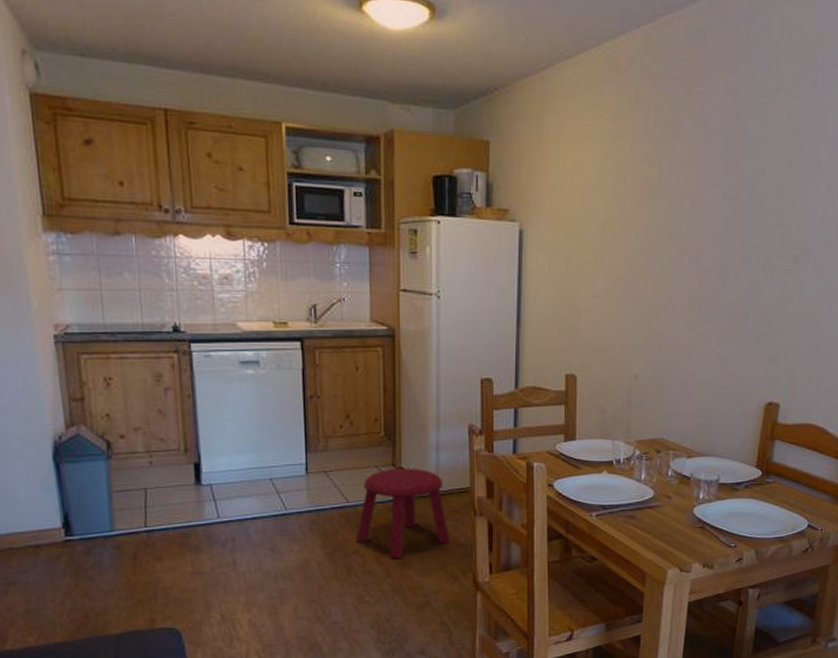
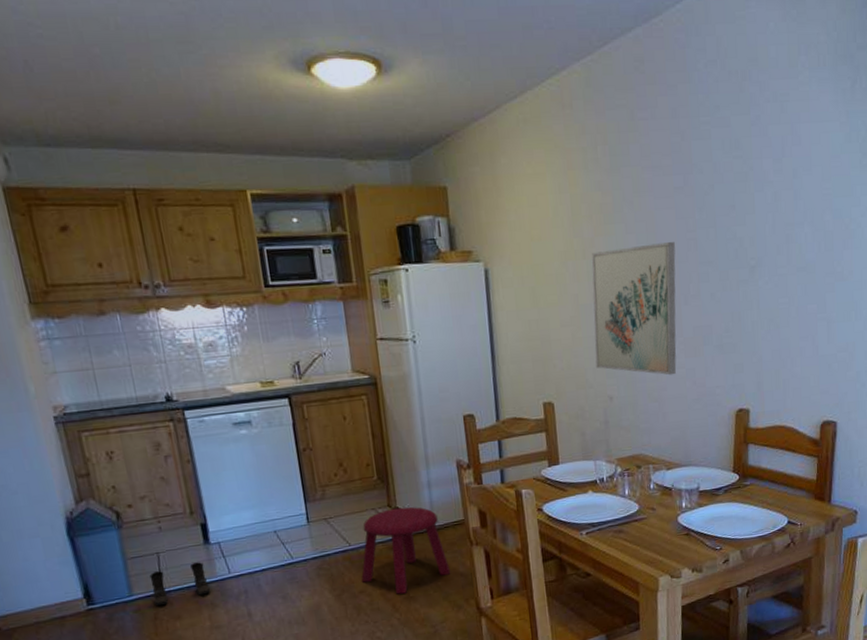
boots: none [134,503,197,545] -> present [149,562,211,606]
wall art: none [624,222,719,360] -> present [592,242,677,376]

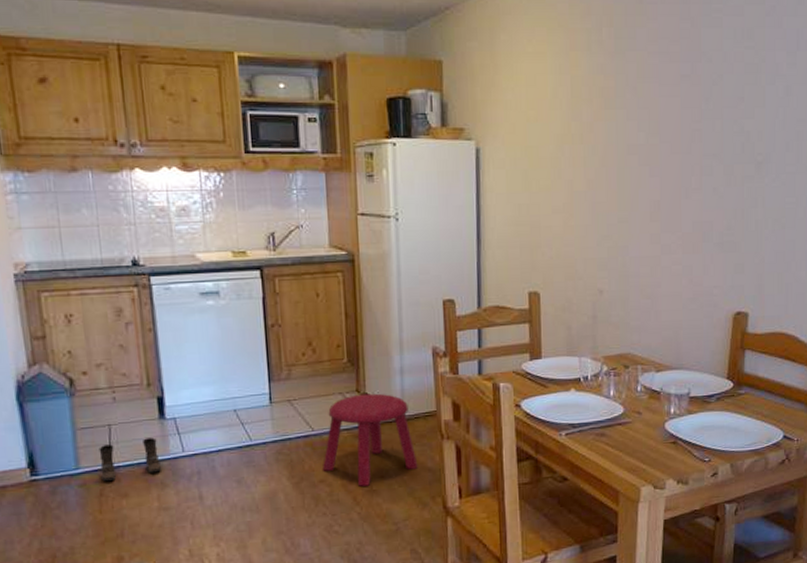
wall art: present [592,242,677,376] -> none [587,132,678,272]

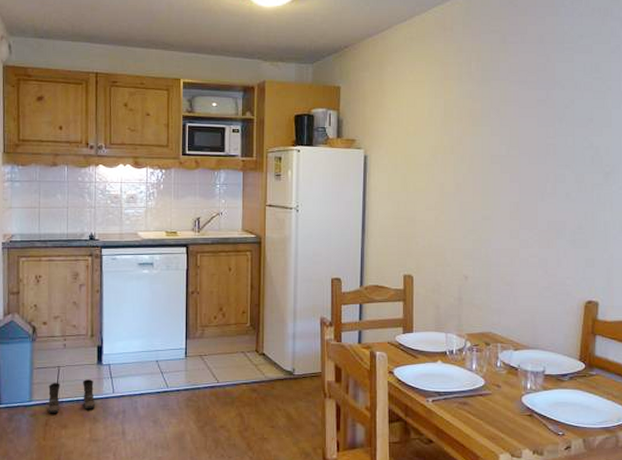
stool: present [323,393,418,487] -> none [224,354,303,434]

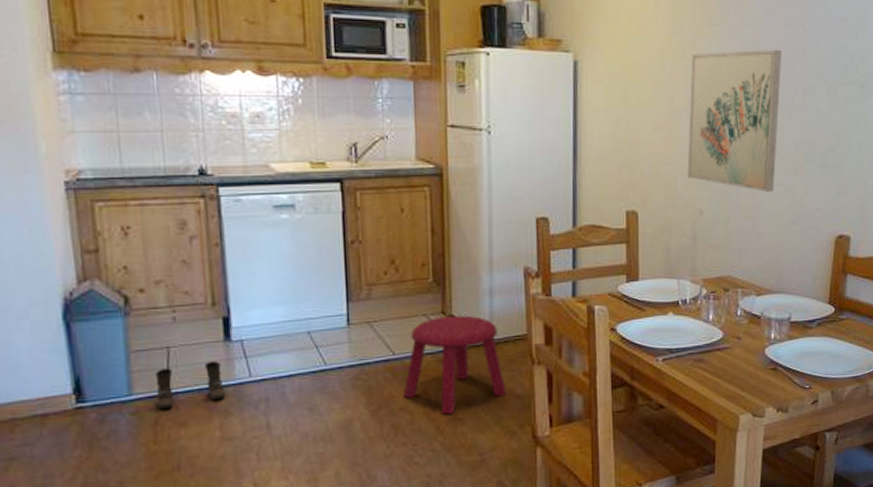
stool: none [224,354,303,434] -> present [404,315,507,415]
wall art: none [455,146,535,263] -> present [687,50,781,193]

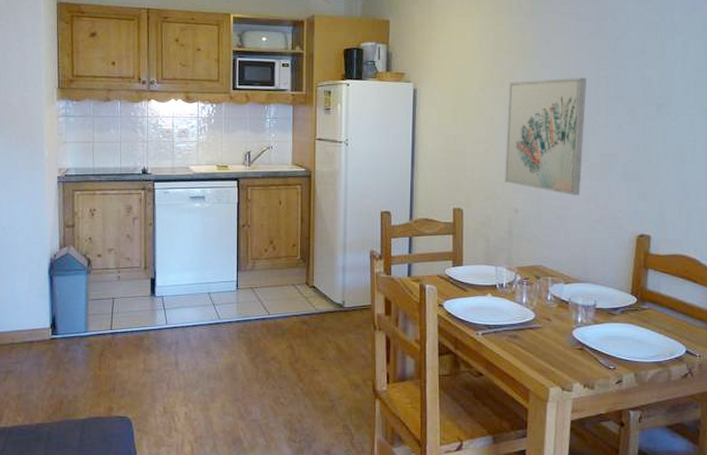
boots: present [155,361,226,410] -> none [103,311,149,344]
stool: present [404,315,507,415] -> none [275,286,353,366]

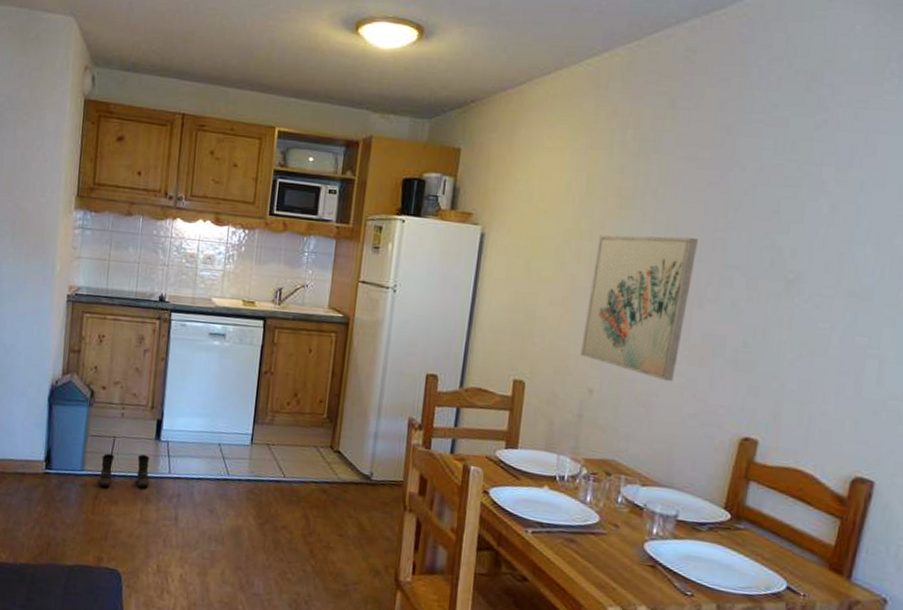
boots: none [103,311,149,344] -> present [99,453,150,488]

